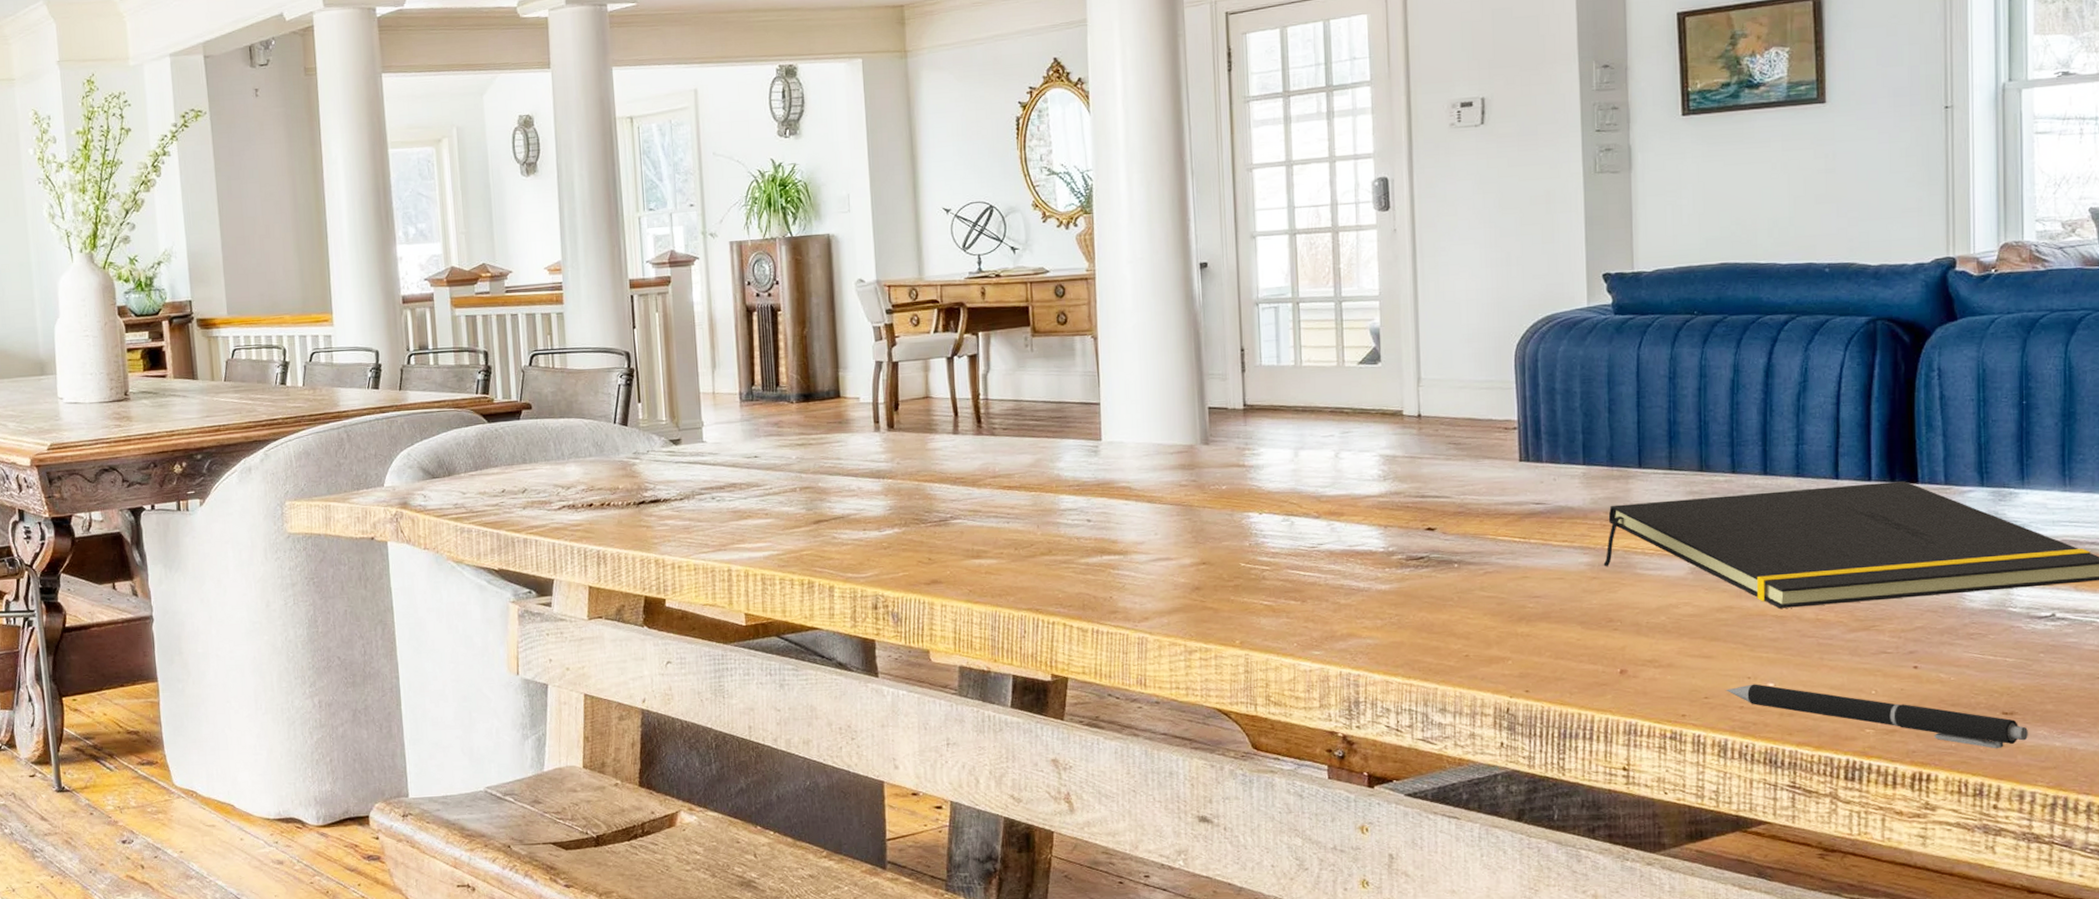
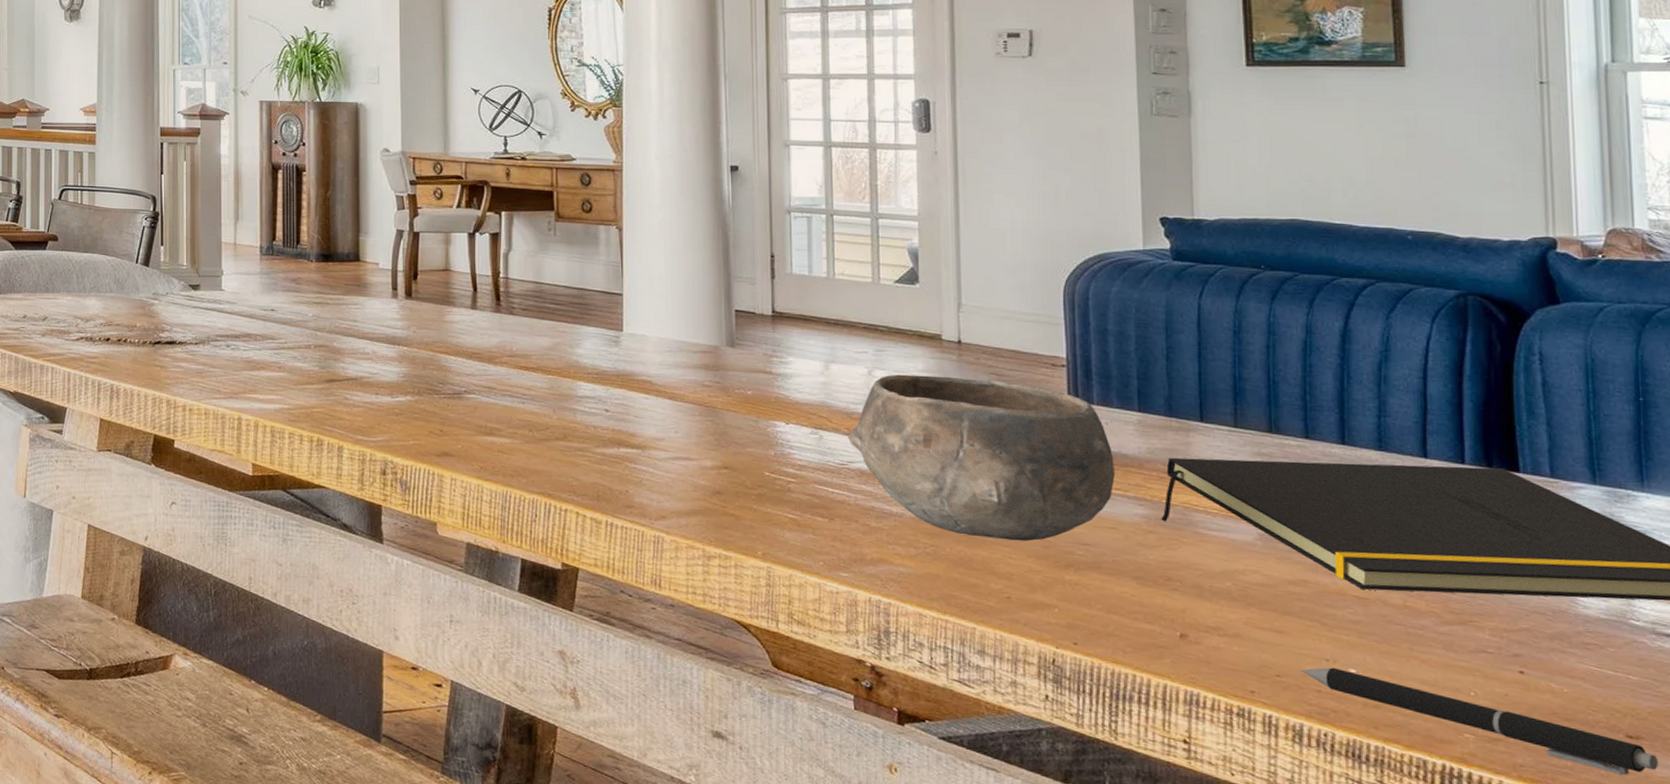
bowl: none [1316,450,1562,602] -> present [847,374,1115,541]

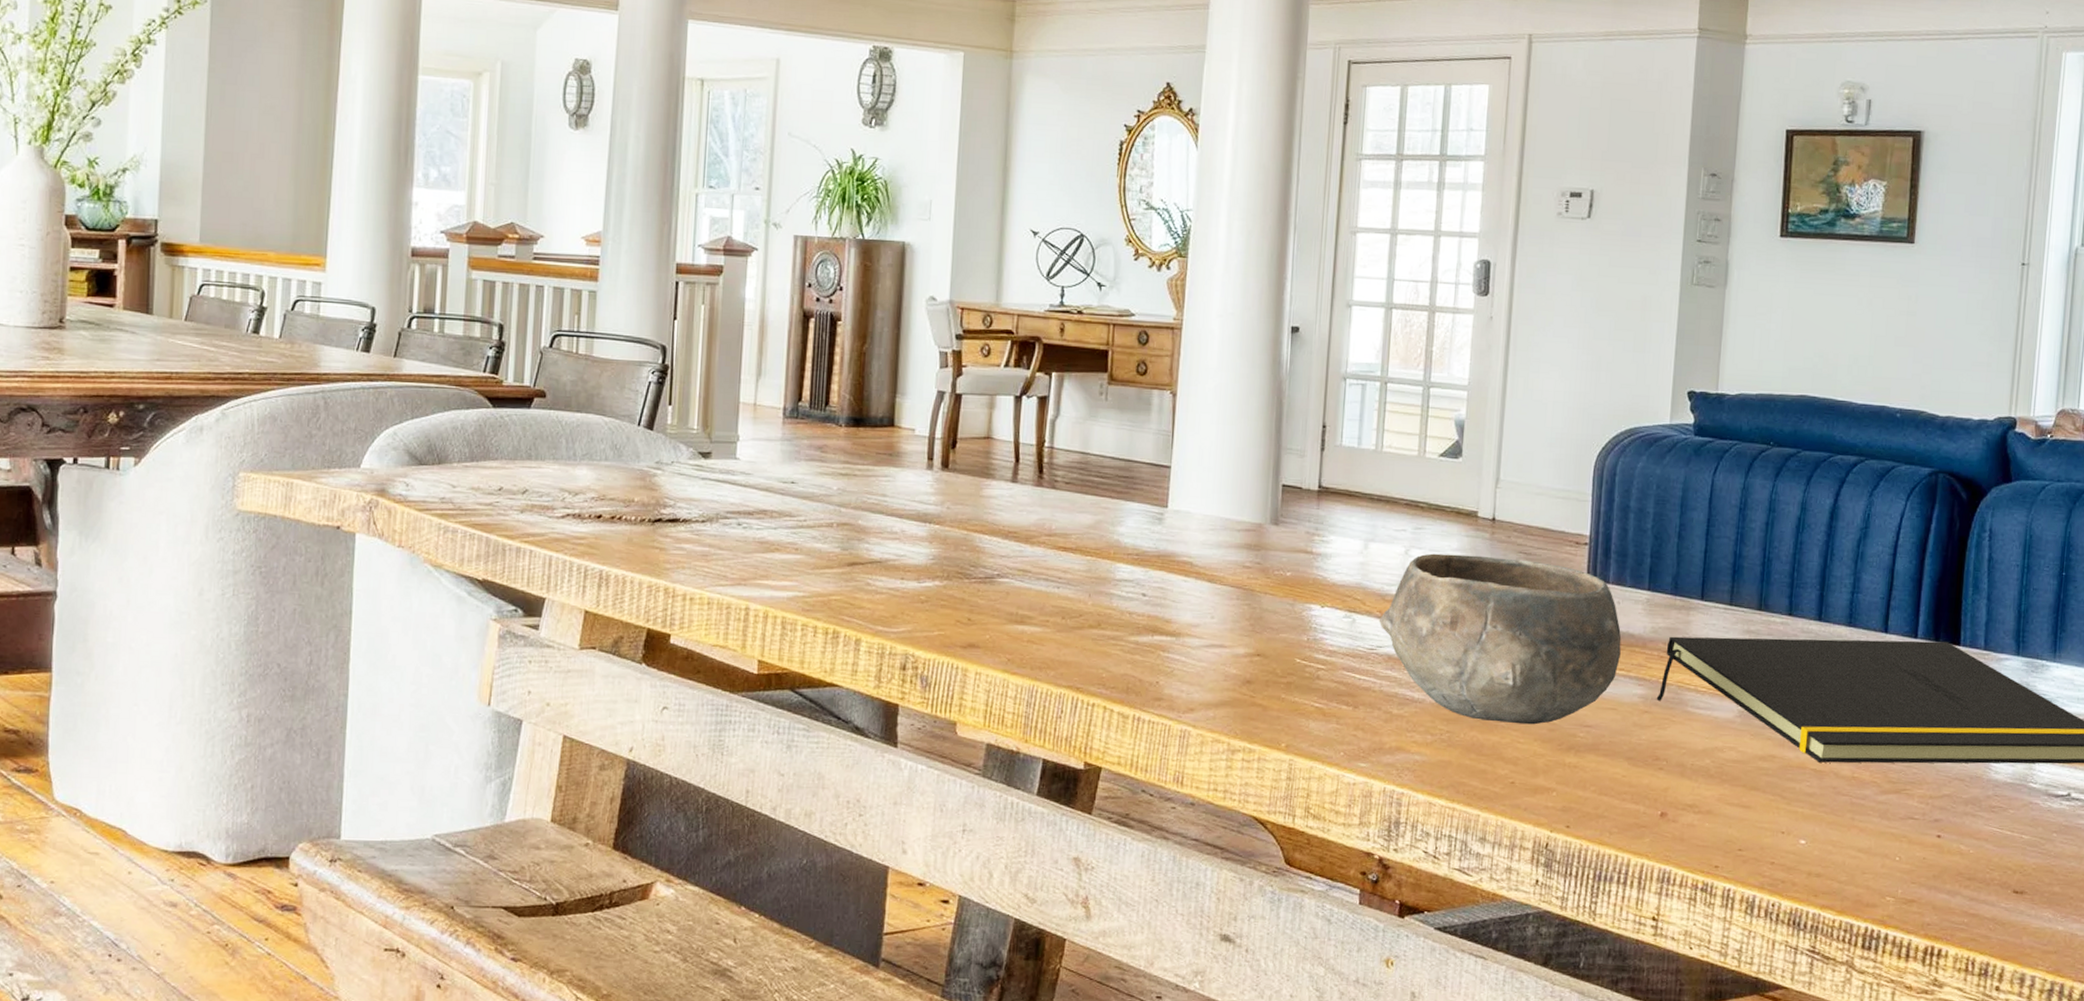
pen: present [1300,667,1658,776] -> none [1759,839,2035,929]

